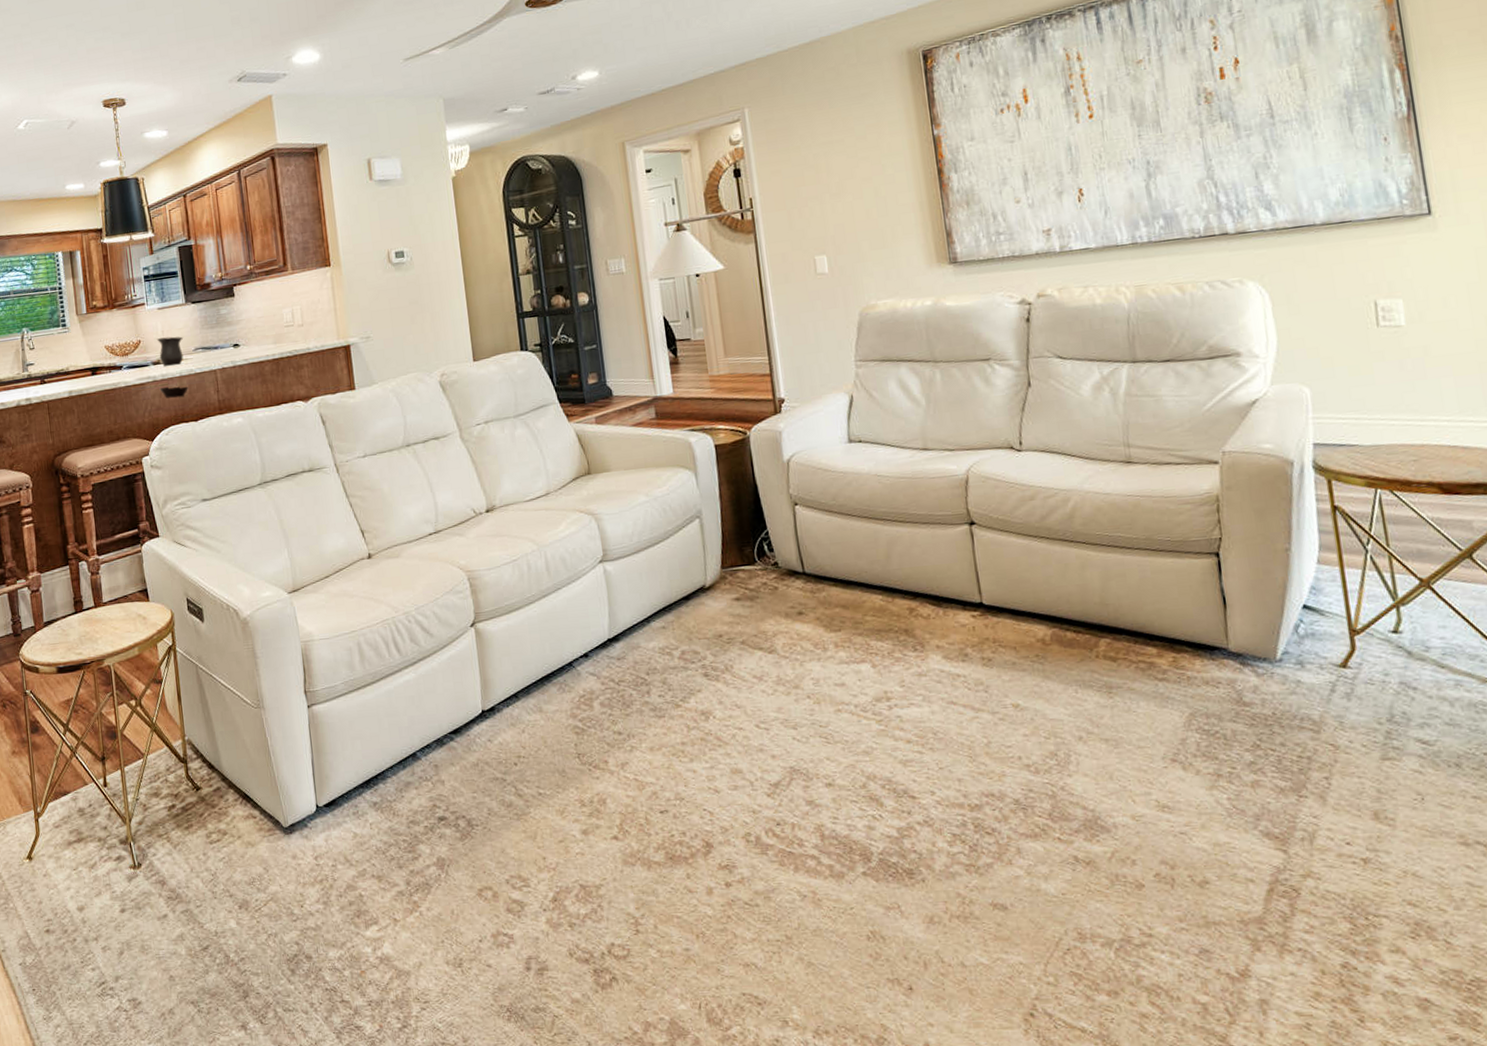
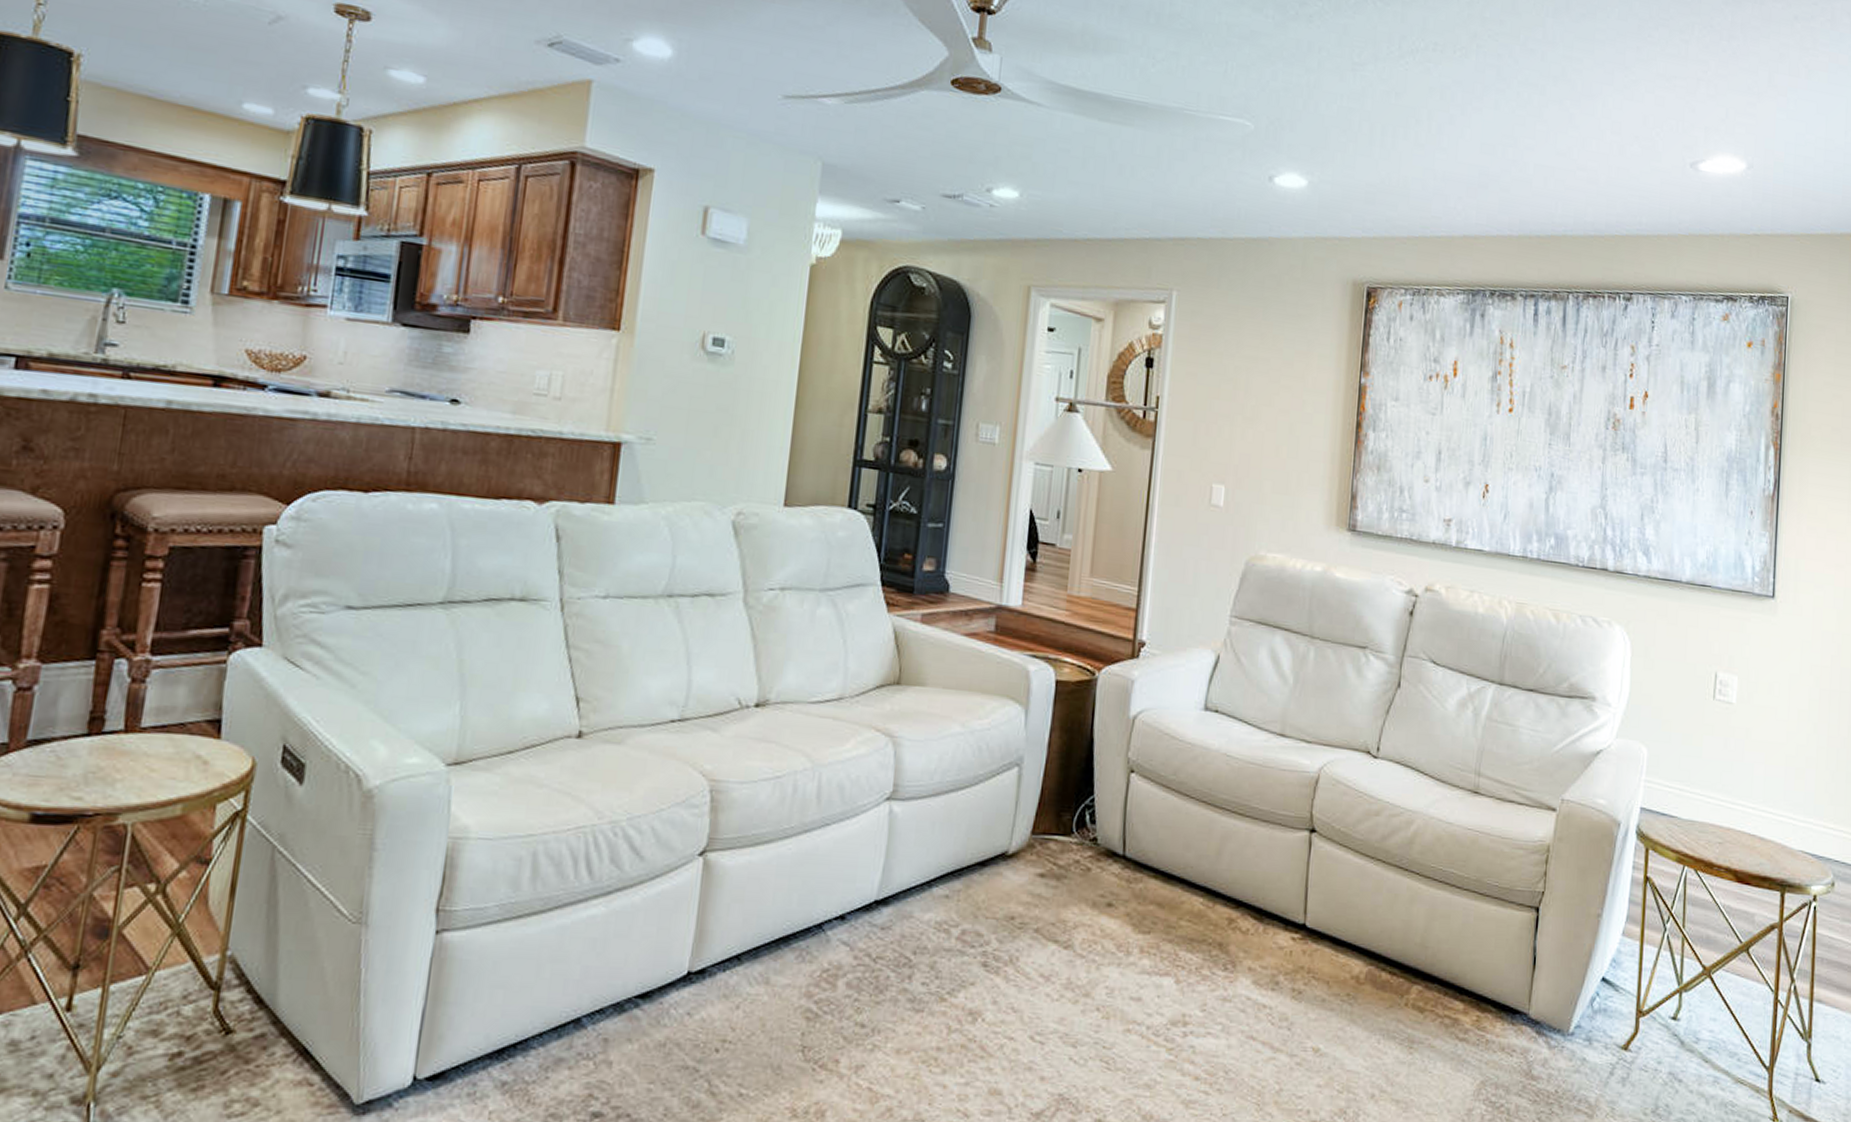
vase: present [156,336,189,399] -> none [318,360,377,454]

